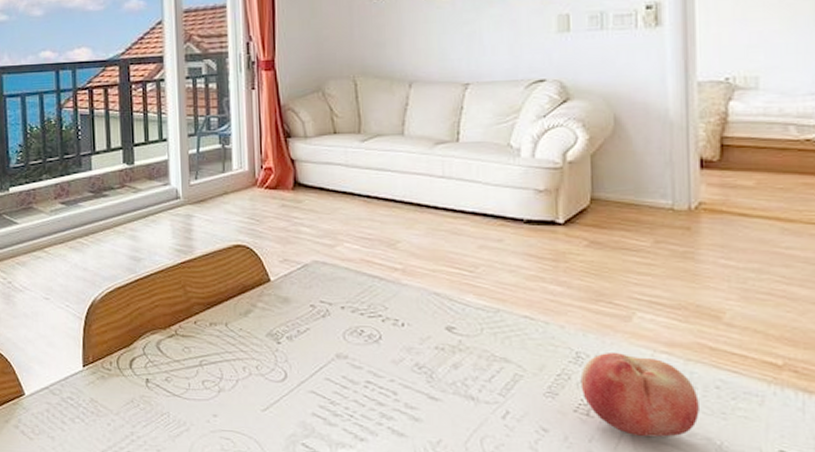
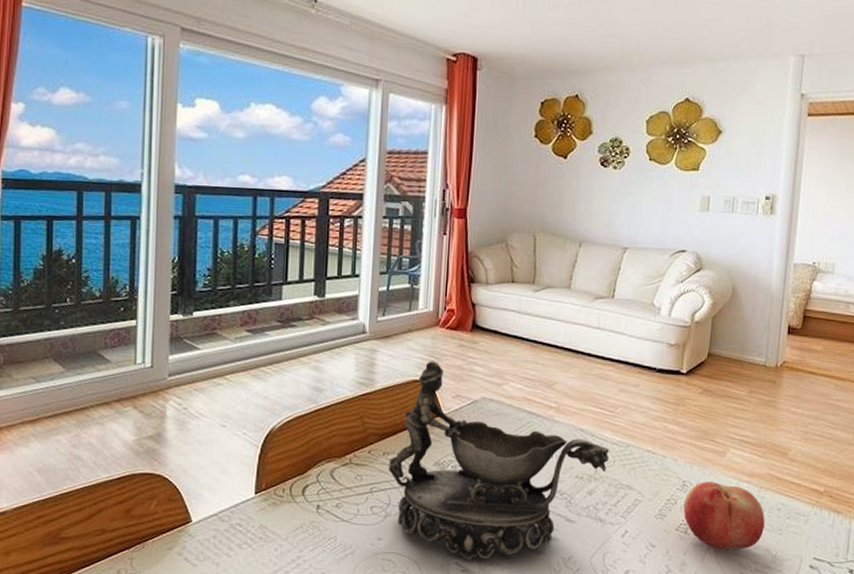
decorative bowl: none [216,224,475,441] -> present [388,361,610,560]

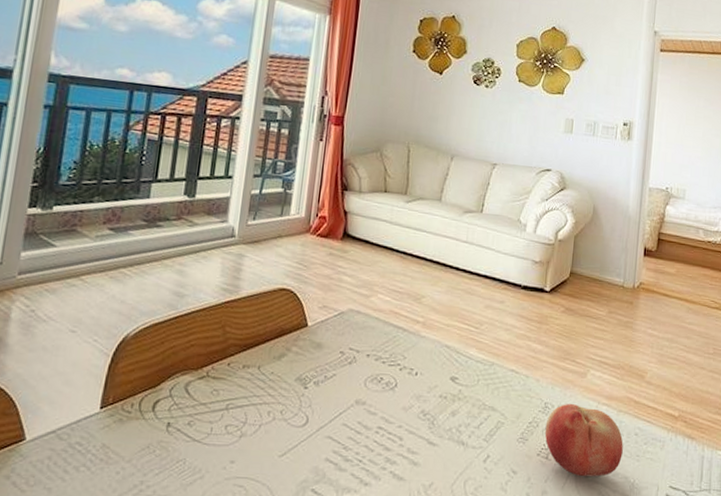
decorative bowl: present [388,361,610,560] -> none [246,269,475,486]

